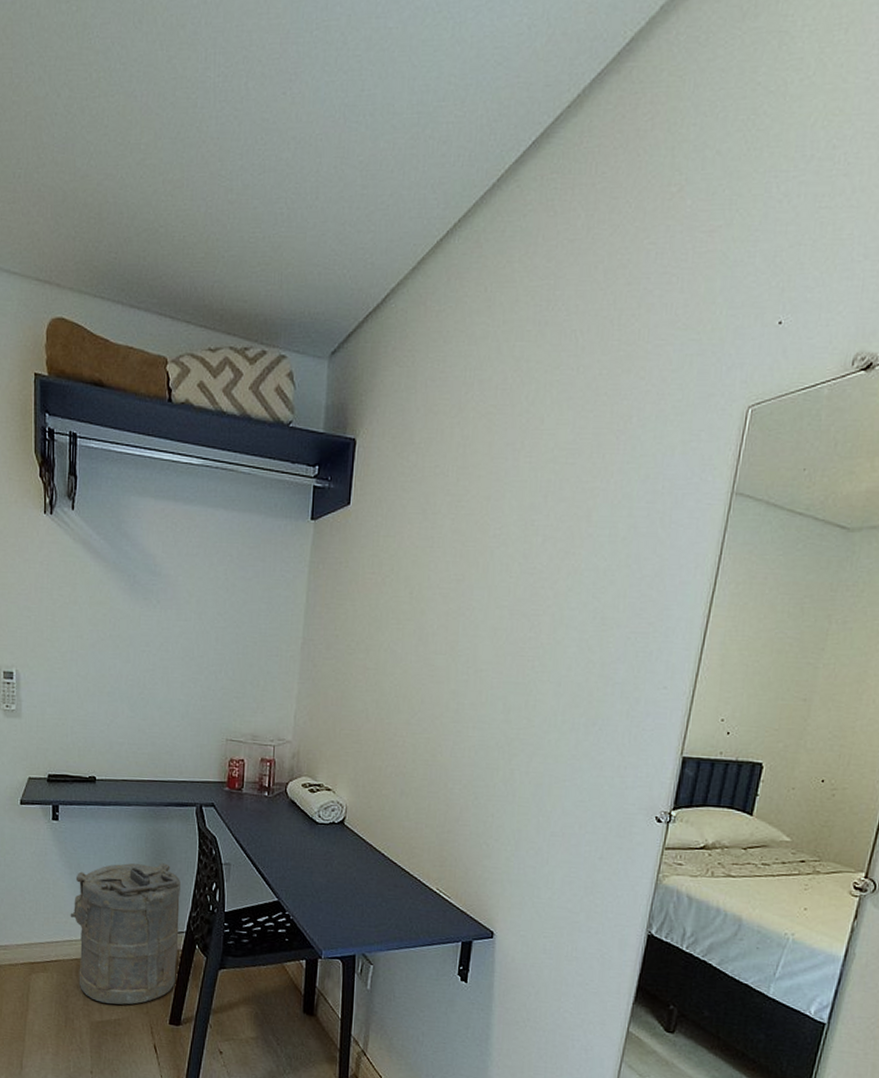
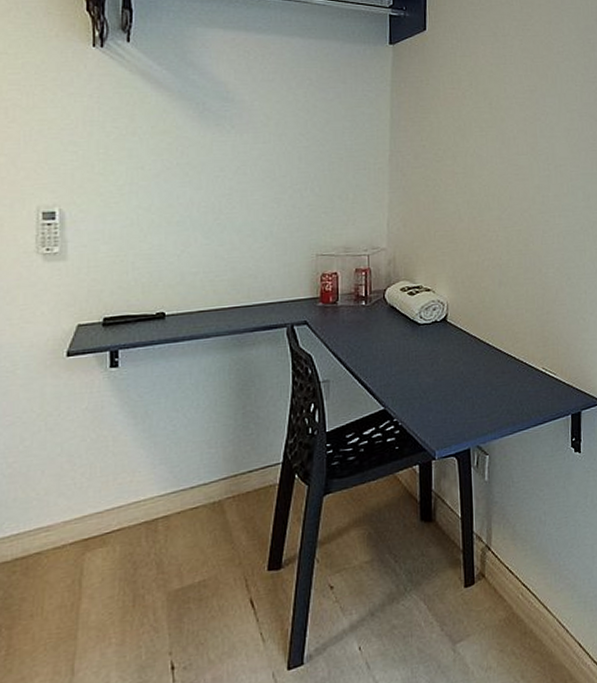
laundry hamper: present [70,863,181,1005] -> none [136,393,275,566]

